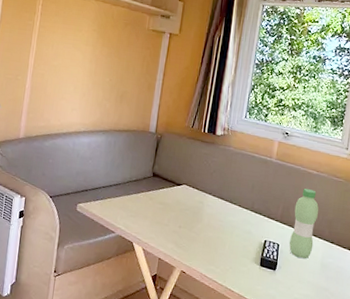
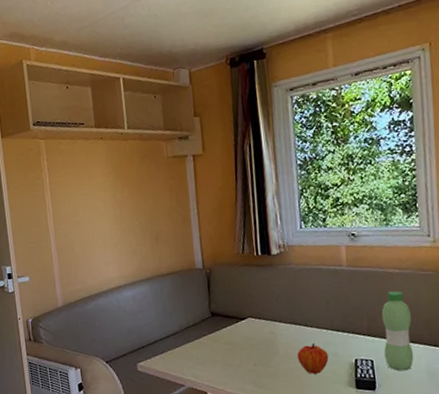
fruit: none [217,219,244,246] -> present [297,343,329,374]

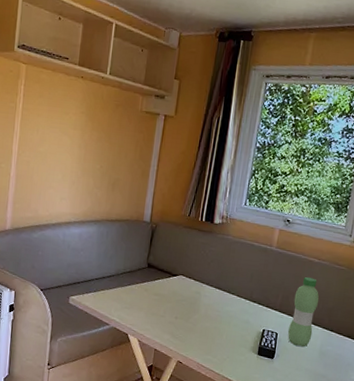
fruit: present [297,343,329,374] -> none [214,309,242,336]

